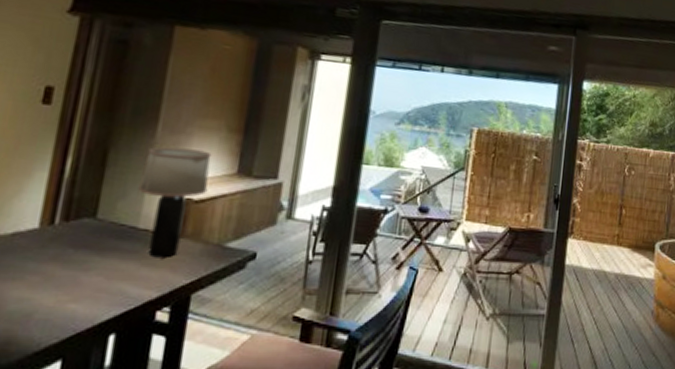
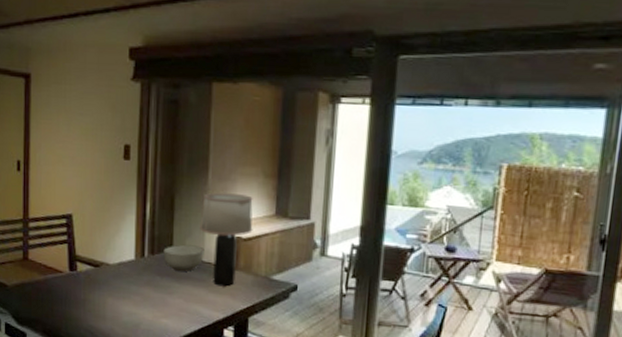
bowl: none [82,208,142,243] -> present [163,244,204,272]

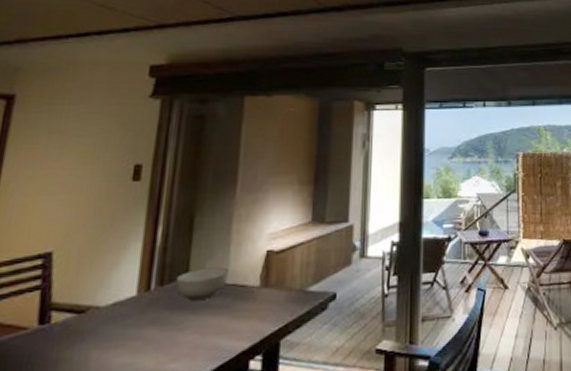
table lamp: present [200,192,253,287] -> none [224,204,287,310]

